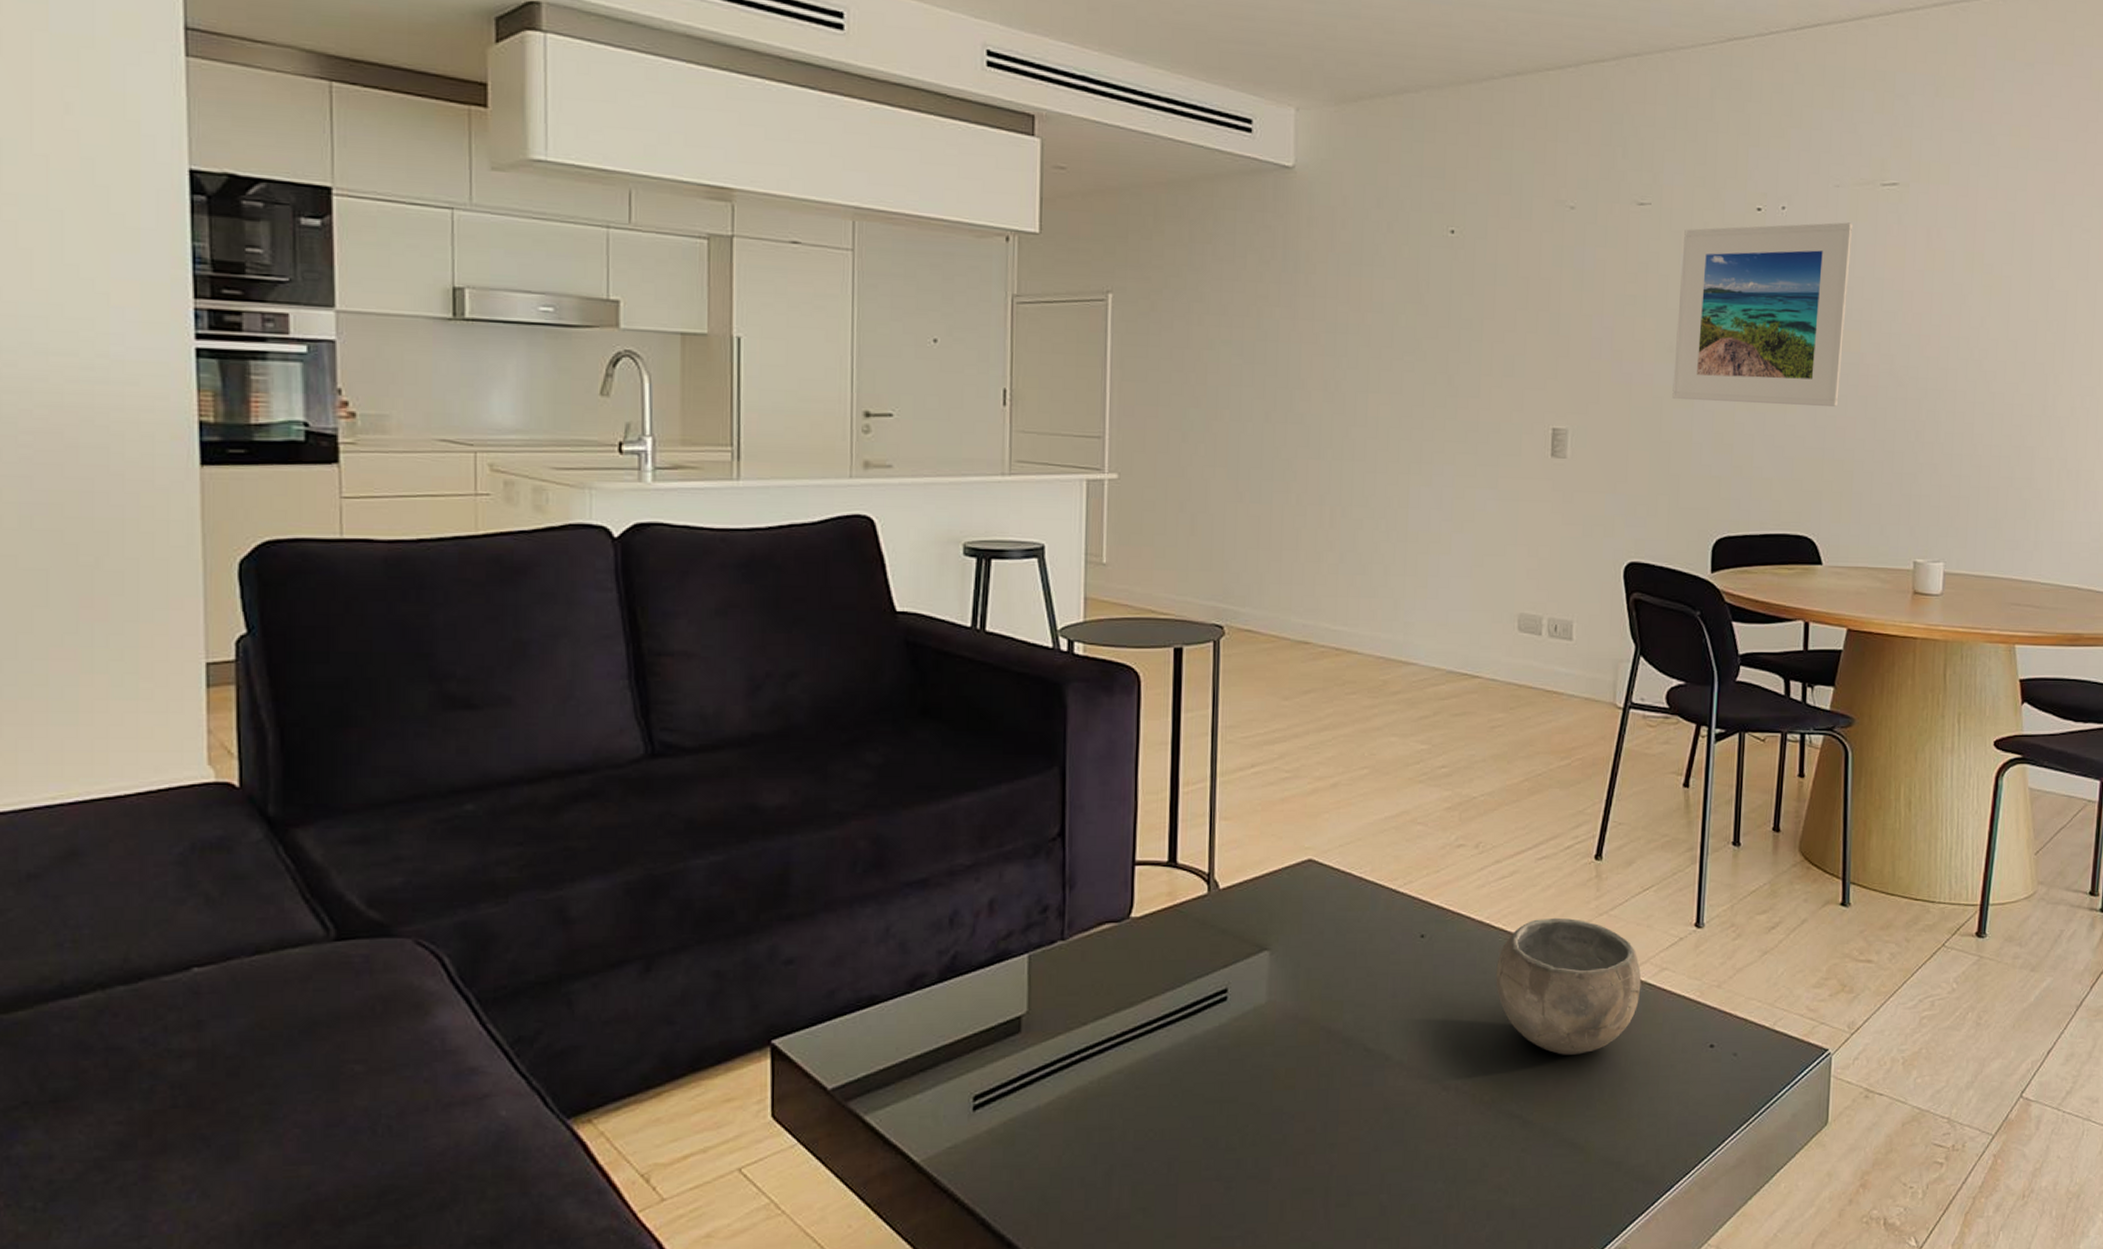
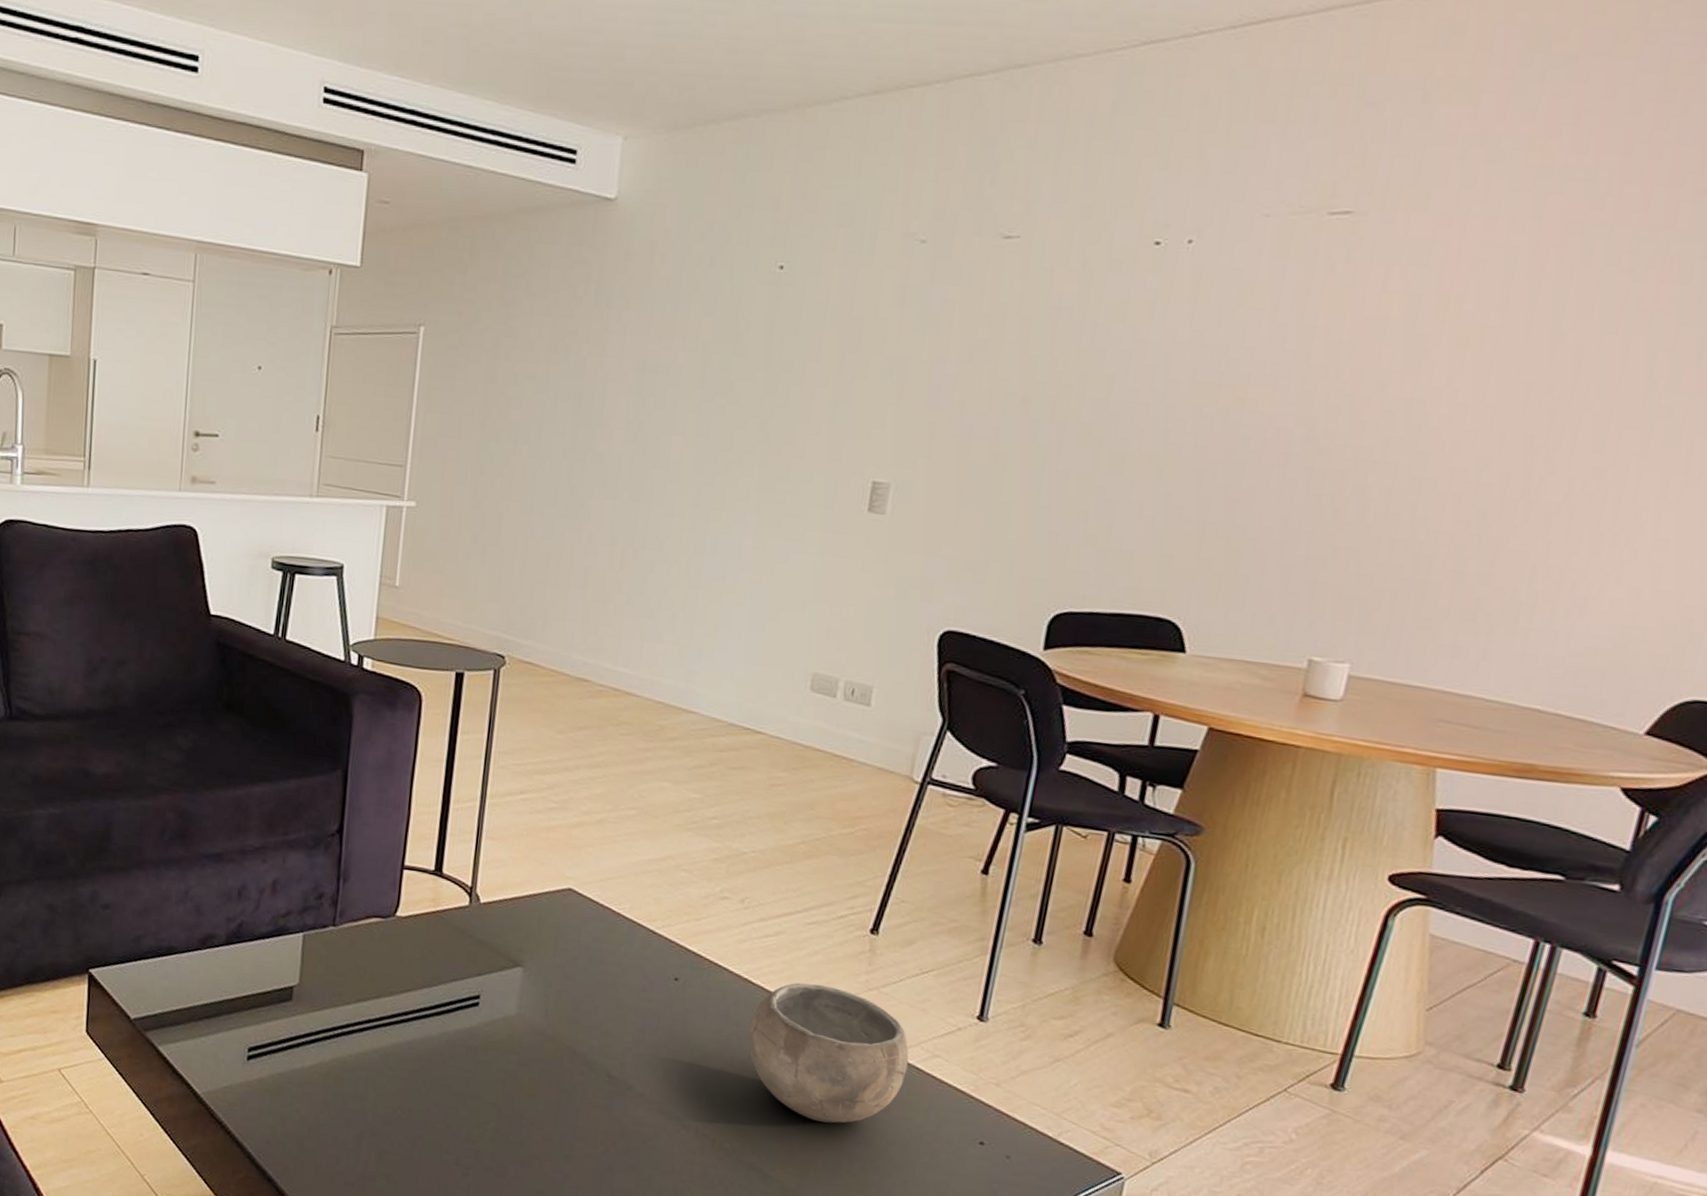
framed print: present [1672,222,1852,406] -> none [1019,258,1282,475]

